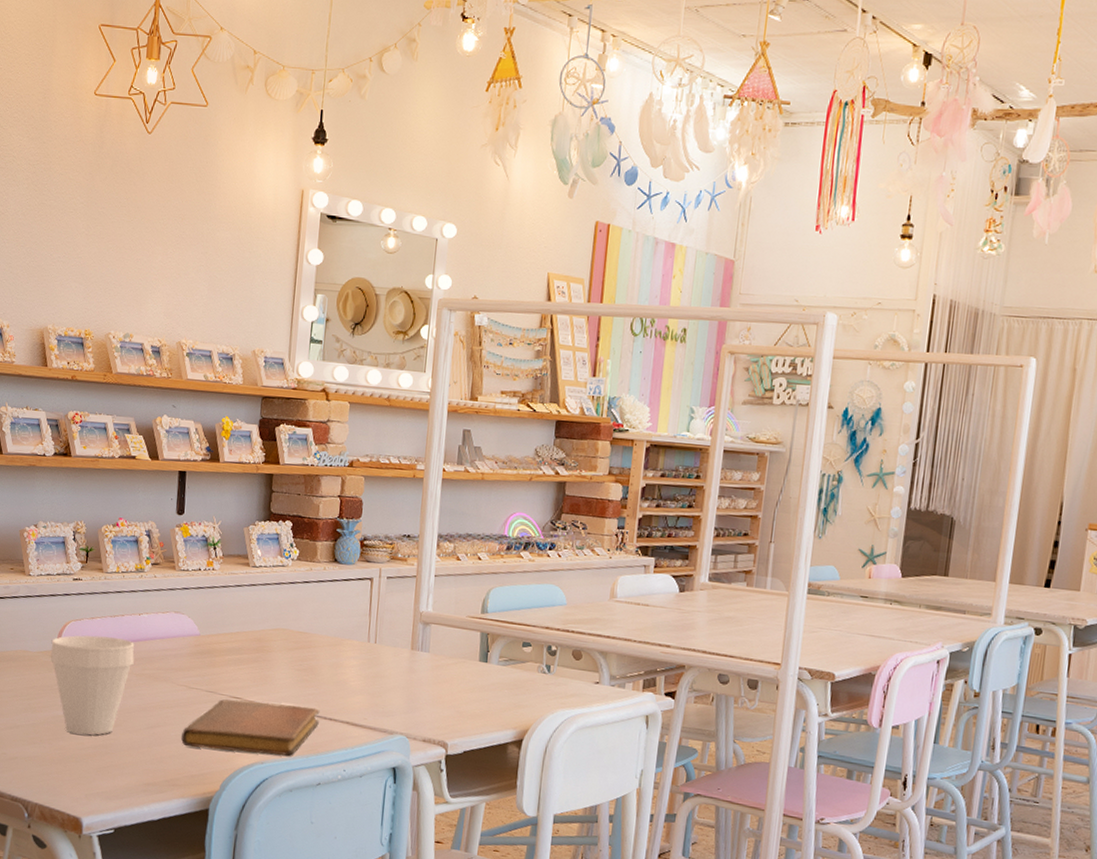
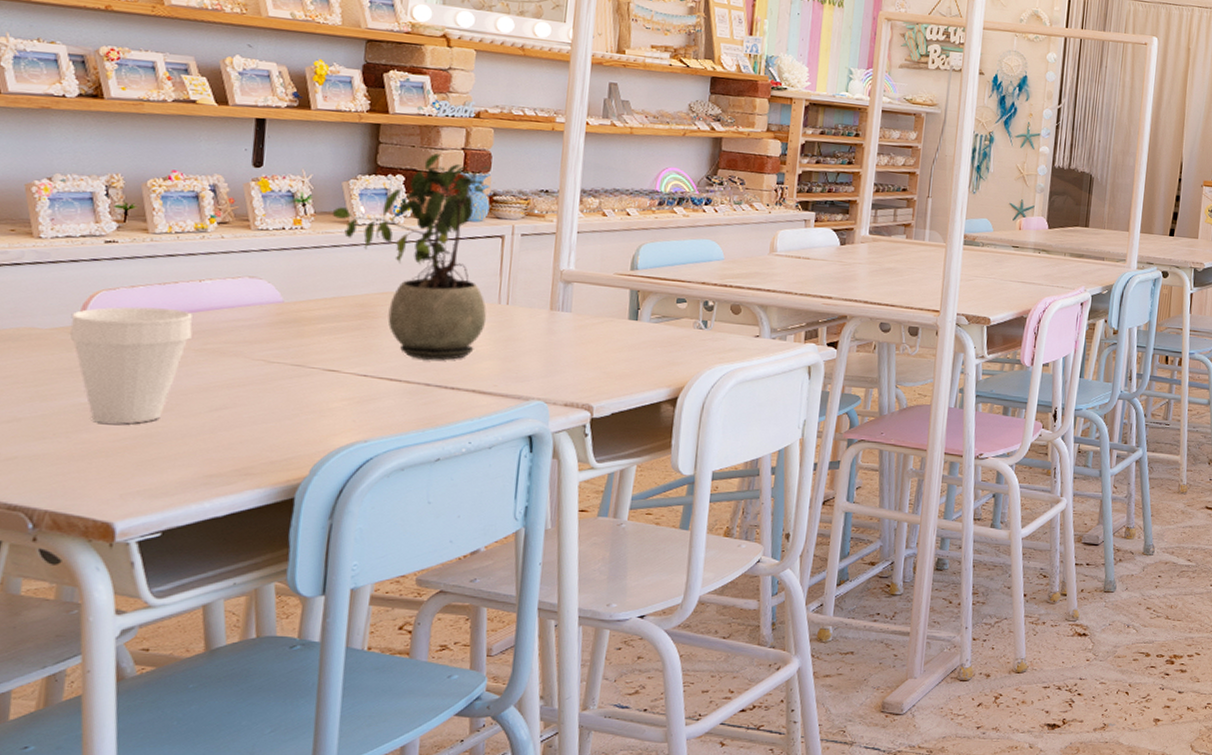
notebook: present [181,699,320,756] -> none [257,373,439,431]
potted plant: none [236,501,362,693] -> present [332,153,491,360]

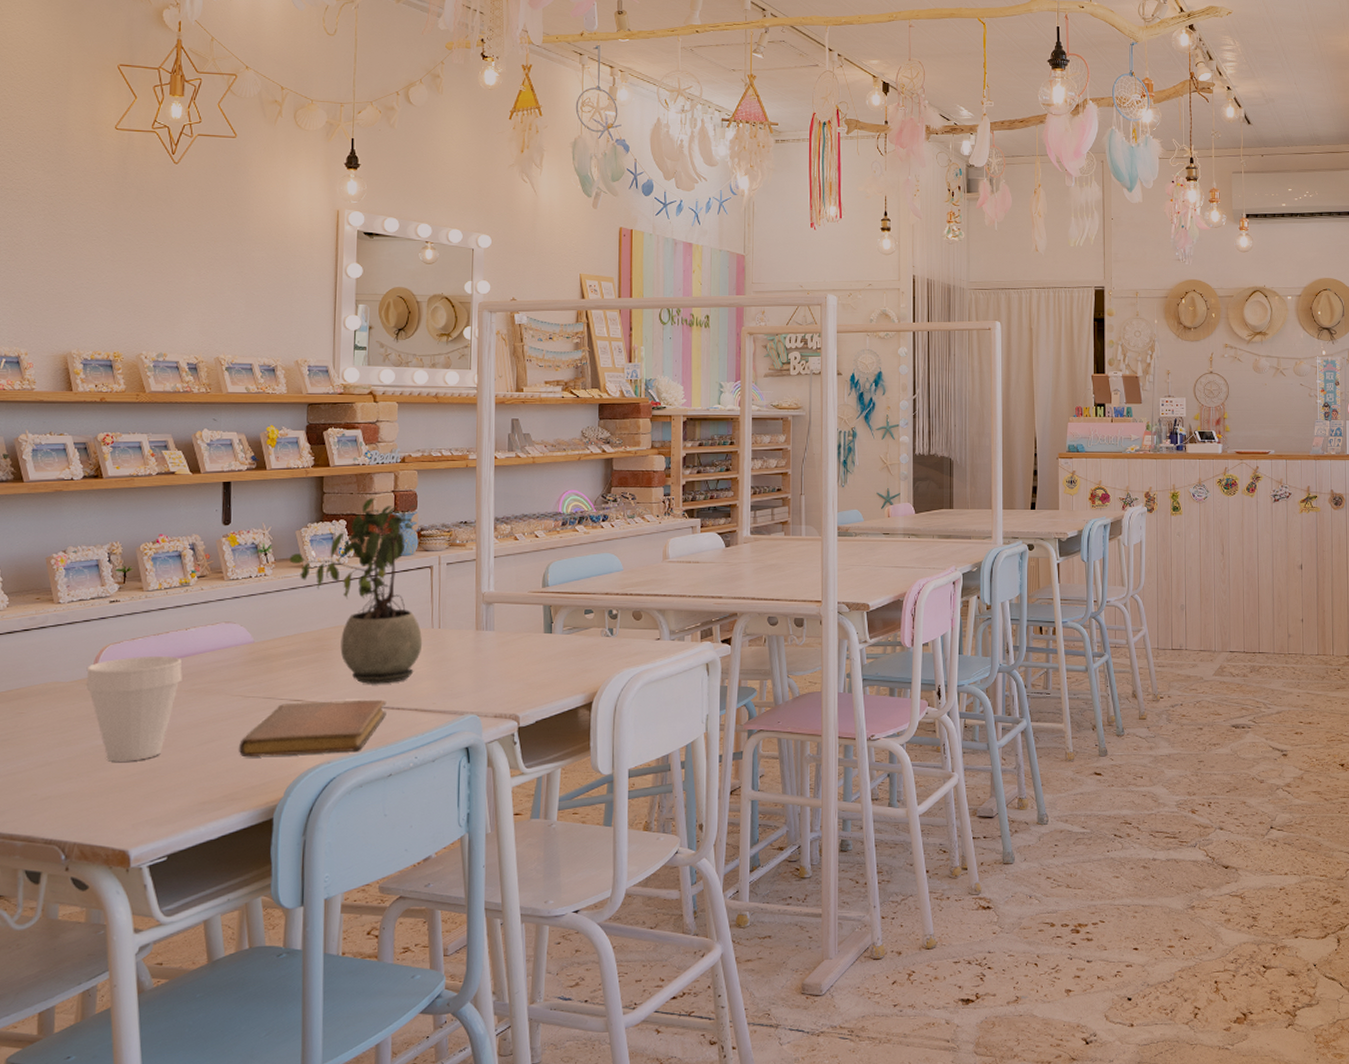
notebook: none [257,373,439,431] -> present [239,699,387,758]

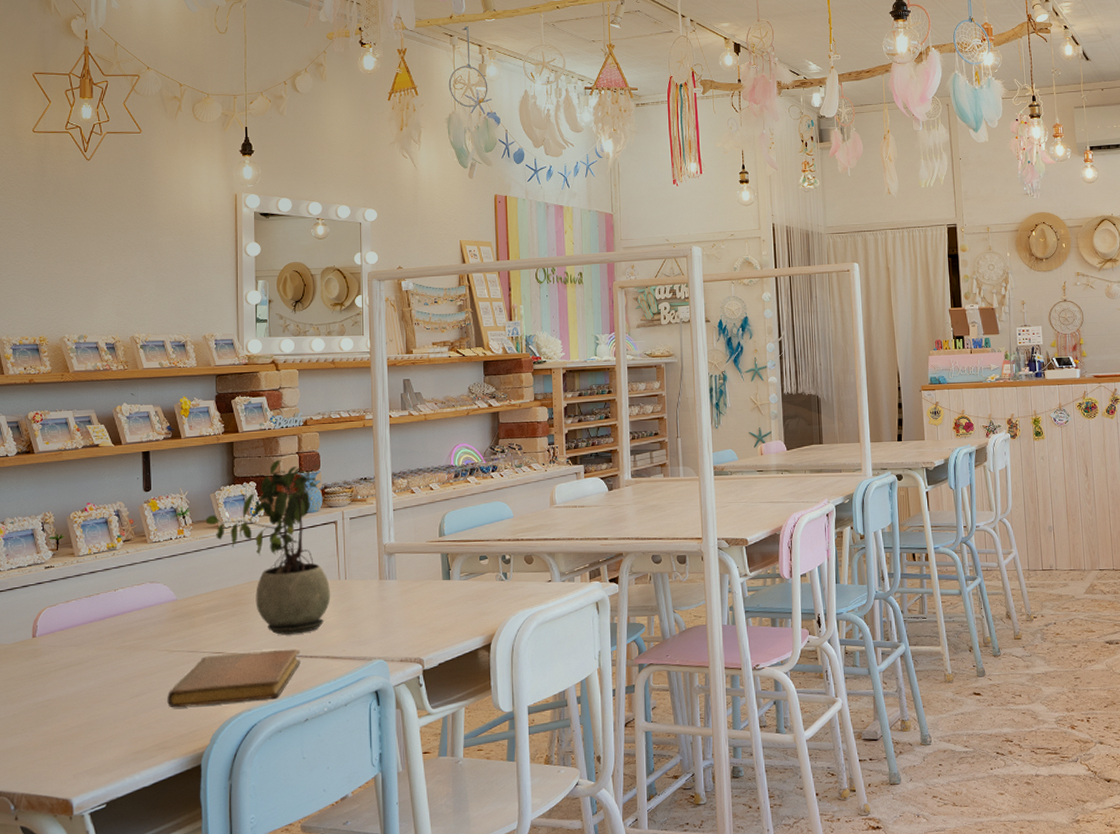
cup: present [85,656,182,762] -> none [26,616,113,717]

